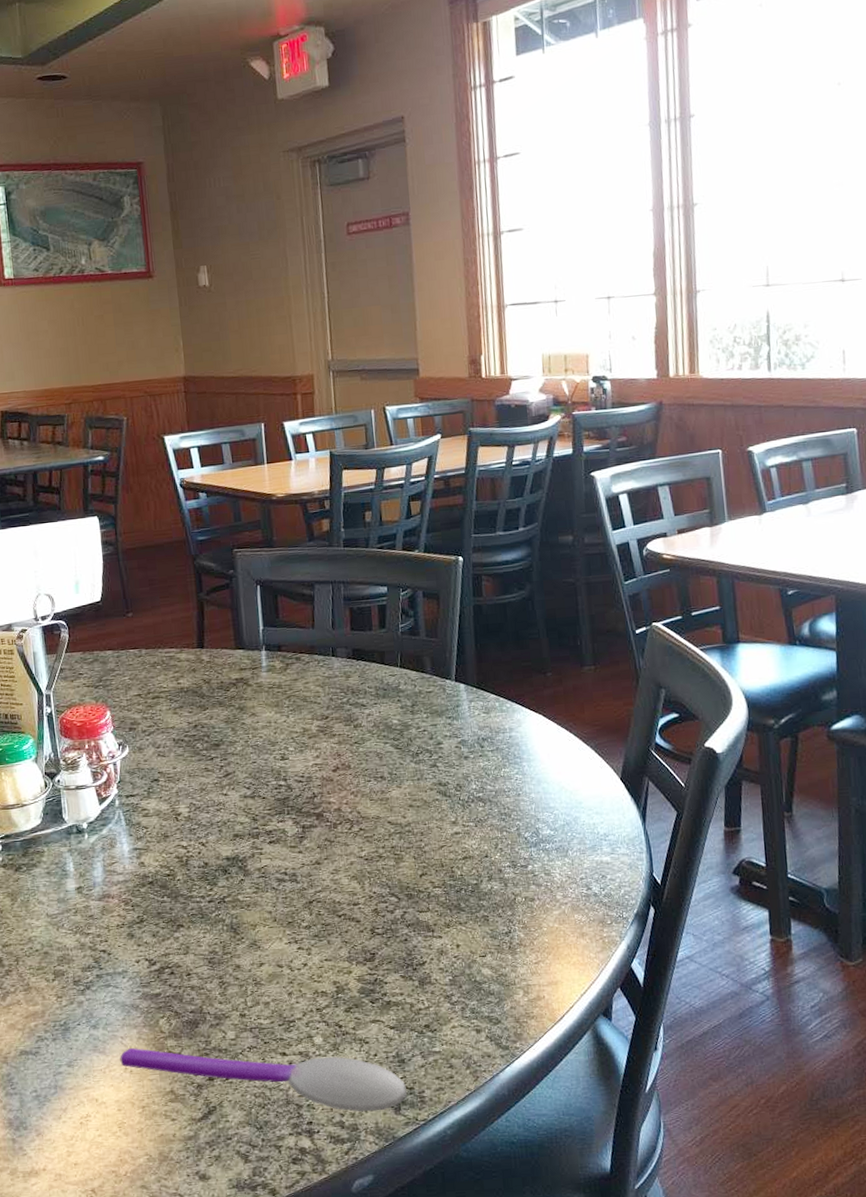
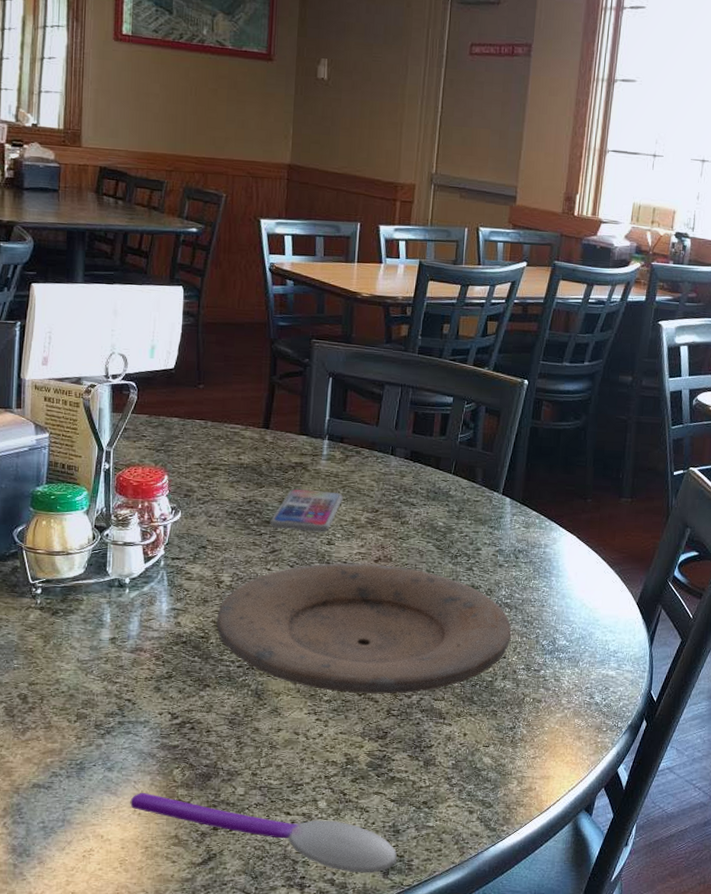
plate: none [179,773,491,916] -> present [216,562,512,694]
smartphone: none [219,704,290,750] -> present [270,488,343,532]

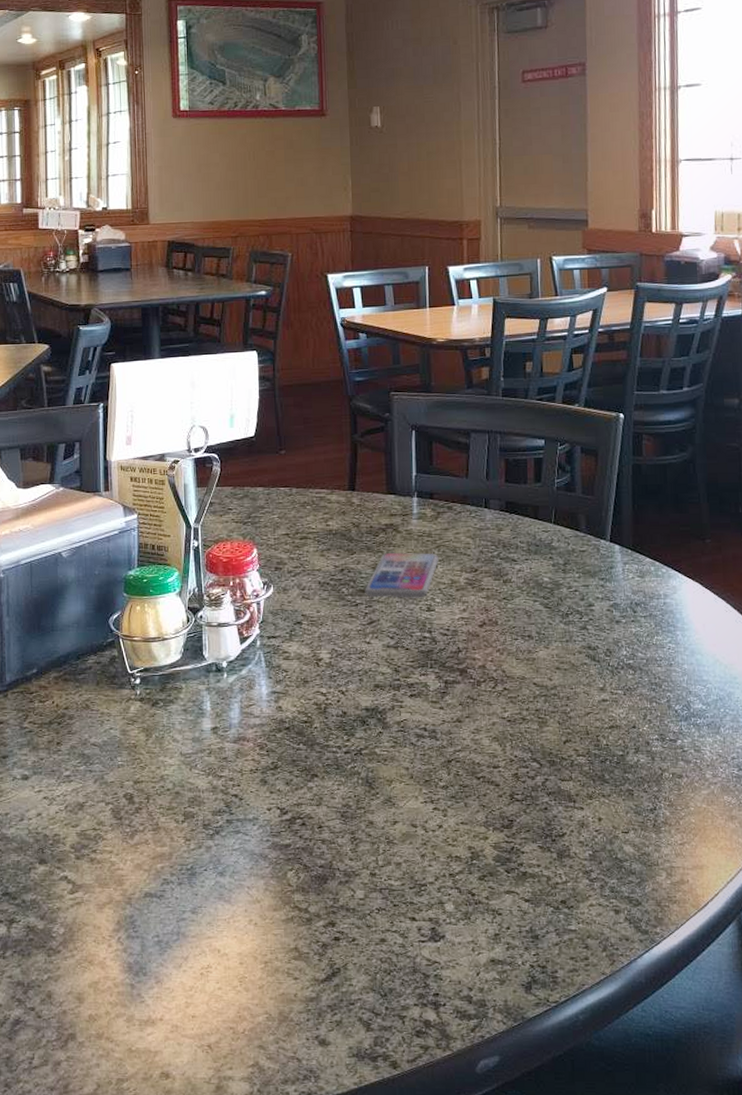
spoon: present [130,793,397,874] -> none [245,900,539,988]
plate: present [216,562,512,694] -> none [318,628,639,776]

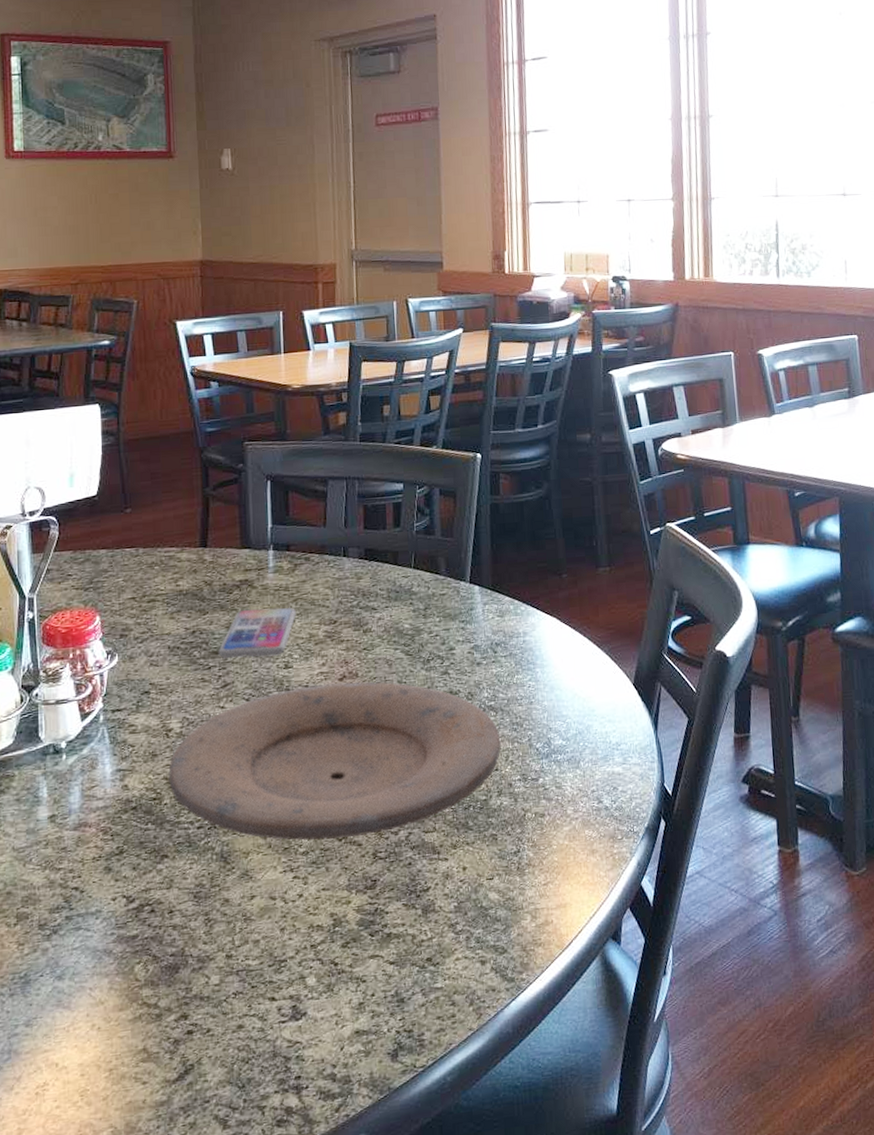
plate: none [318,628,639,776] -> present [168,682,501,840]

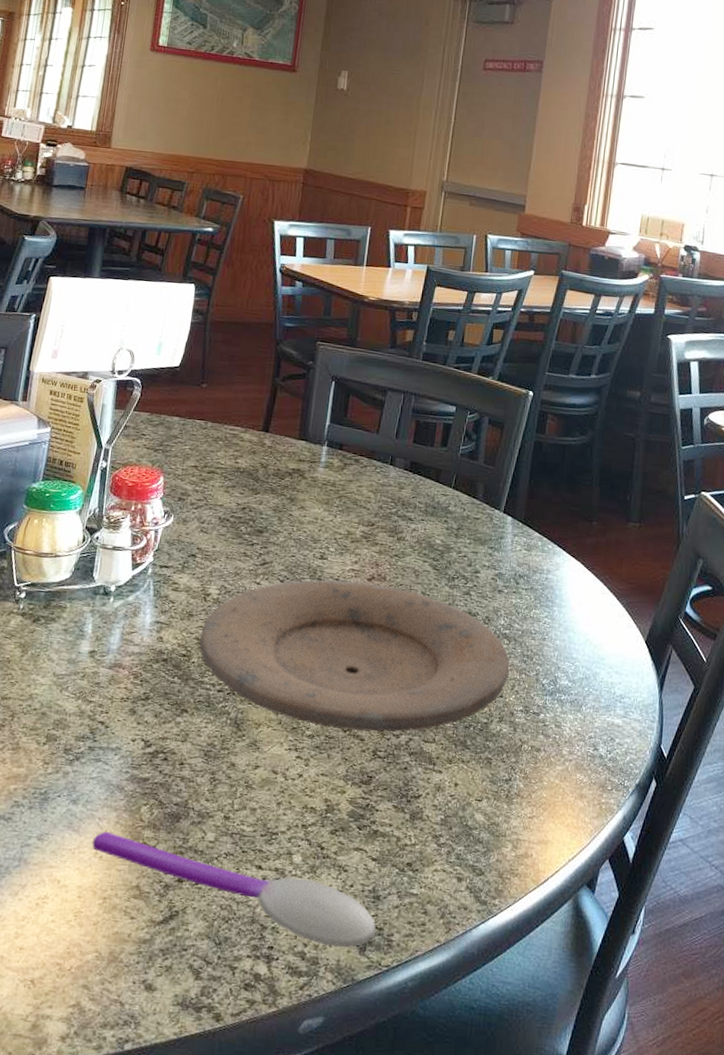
spoon: none [87,998,405,1062] -> present [92,832,376,948]
smartphone: present [218,607,296,658] -> none [262,496,339,545]

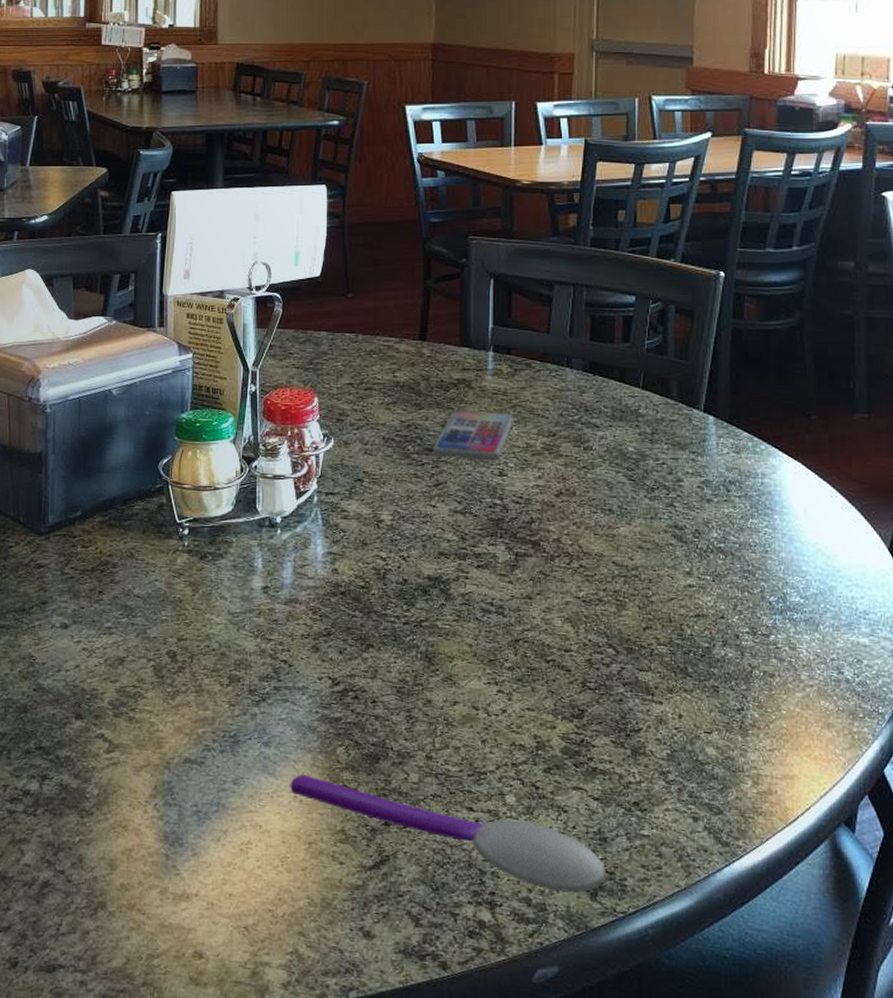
plate: present [199,579,510,732] -> none [378,497,729,662]
smartphone: none [262,496,339,545] -> present [432,409,513,461]

